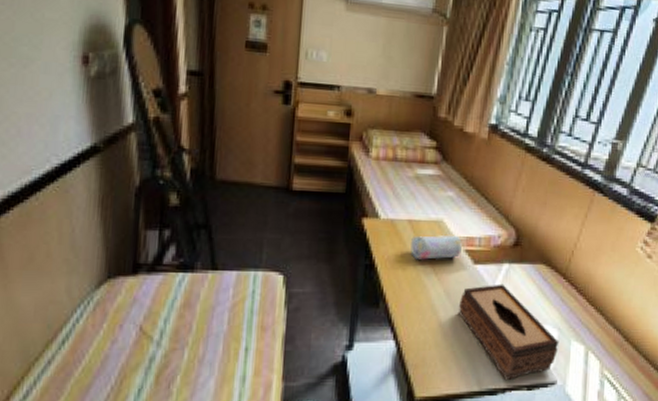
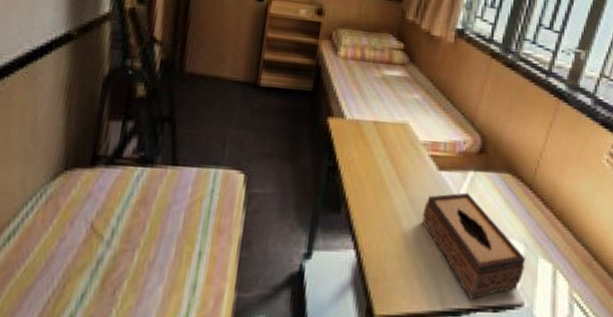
pencil case: present [411,234,462,260] -> none [375,138,427,165]

